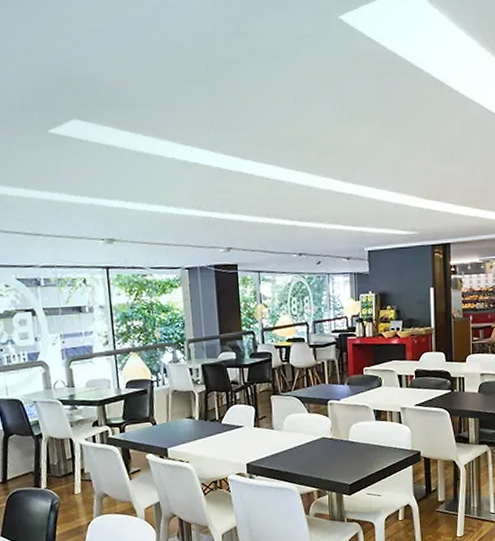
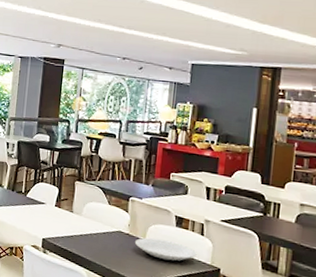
plate: none [339,436,398,458] -> present [134,238,197,263]

